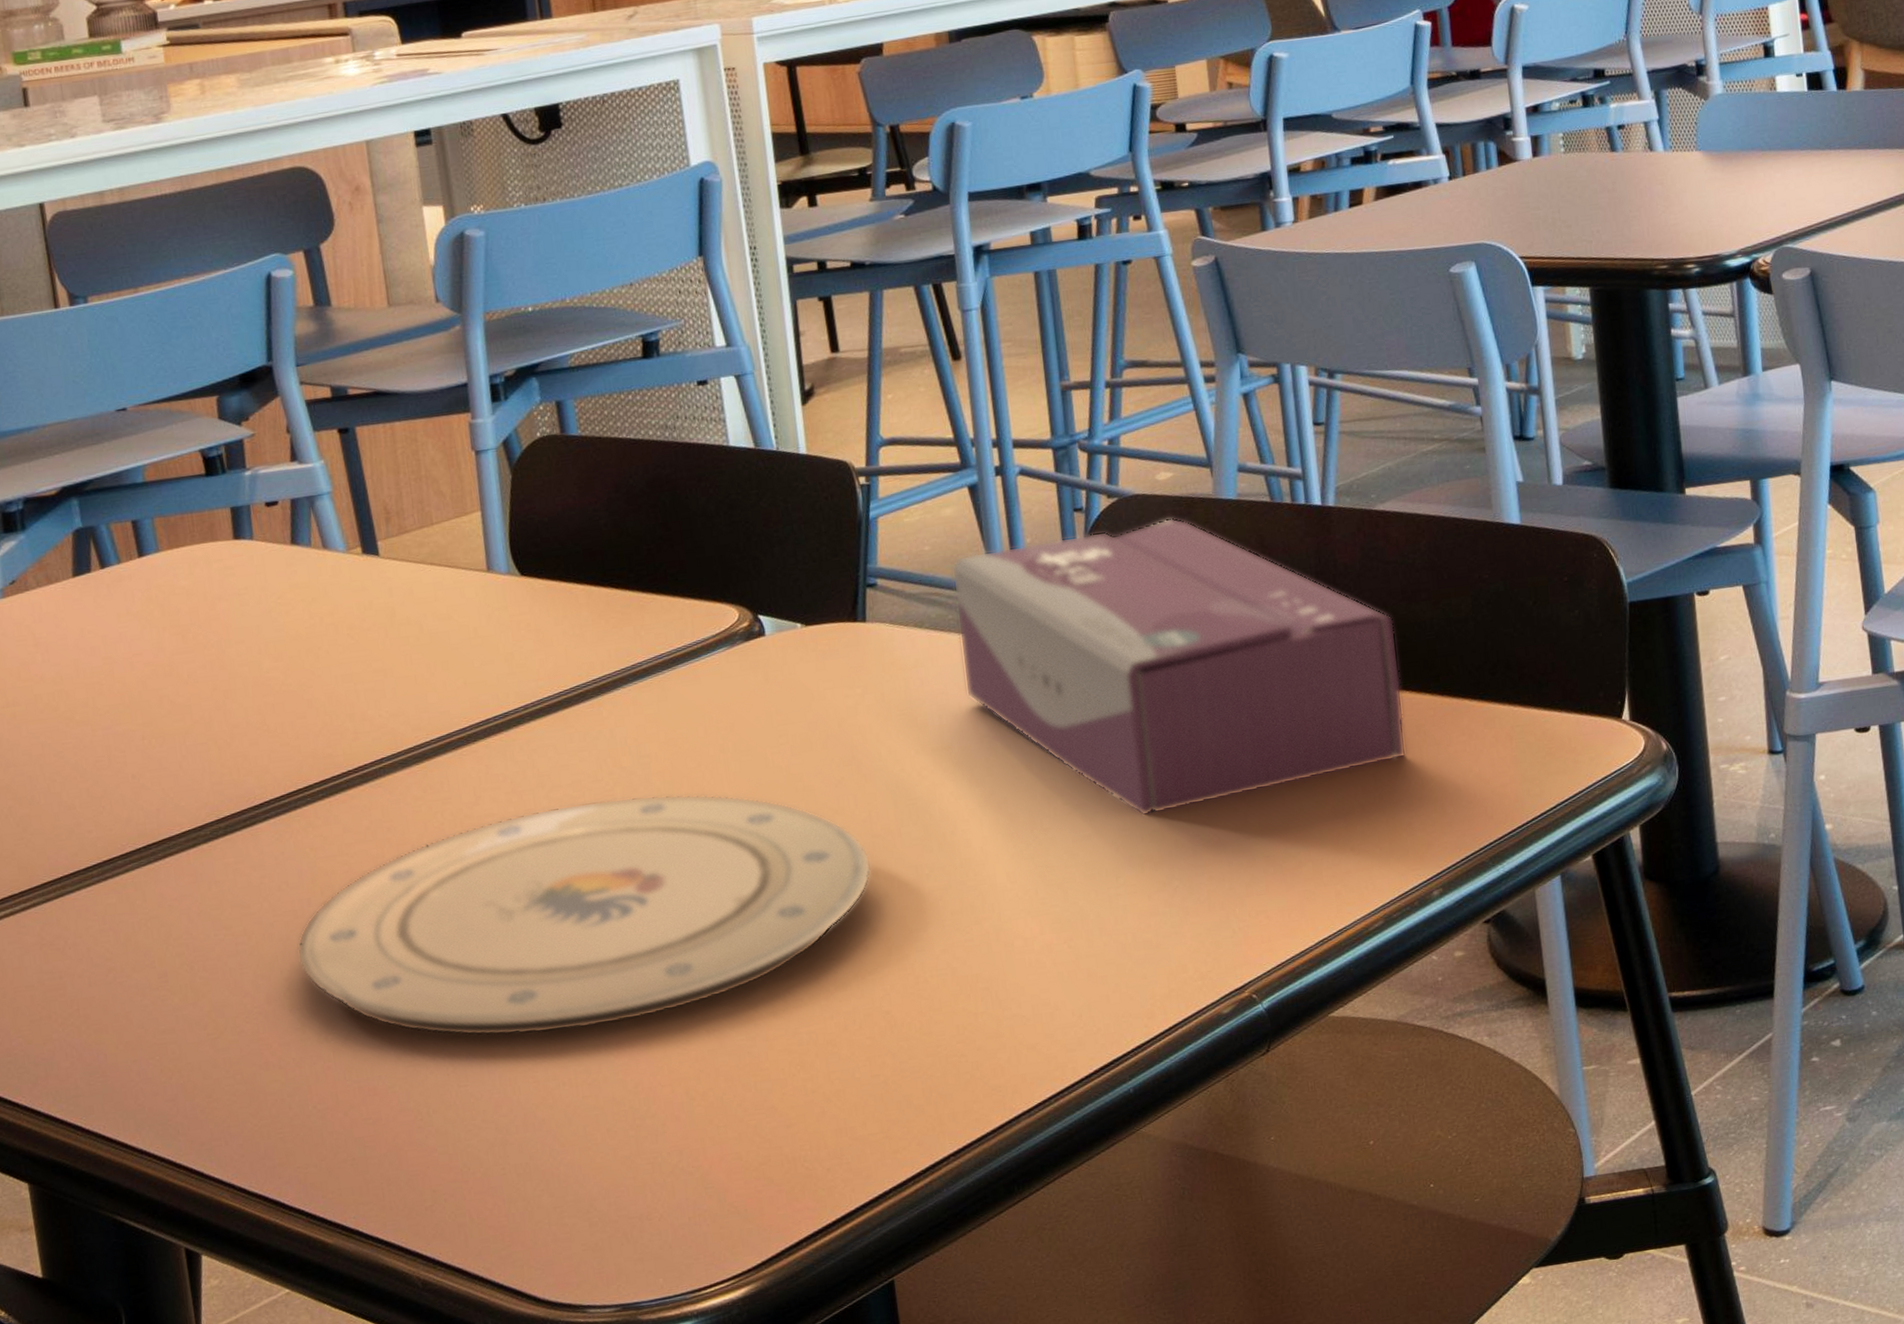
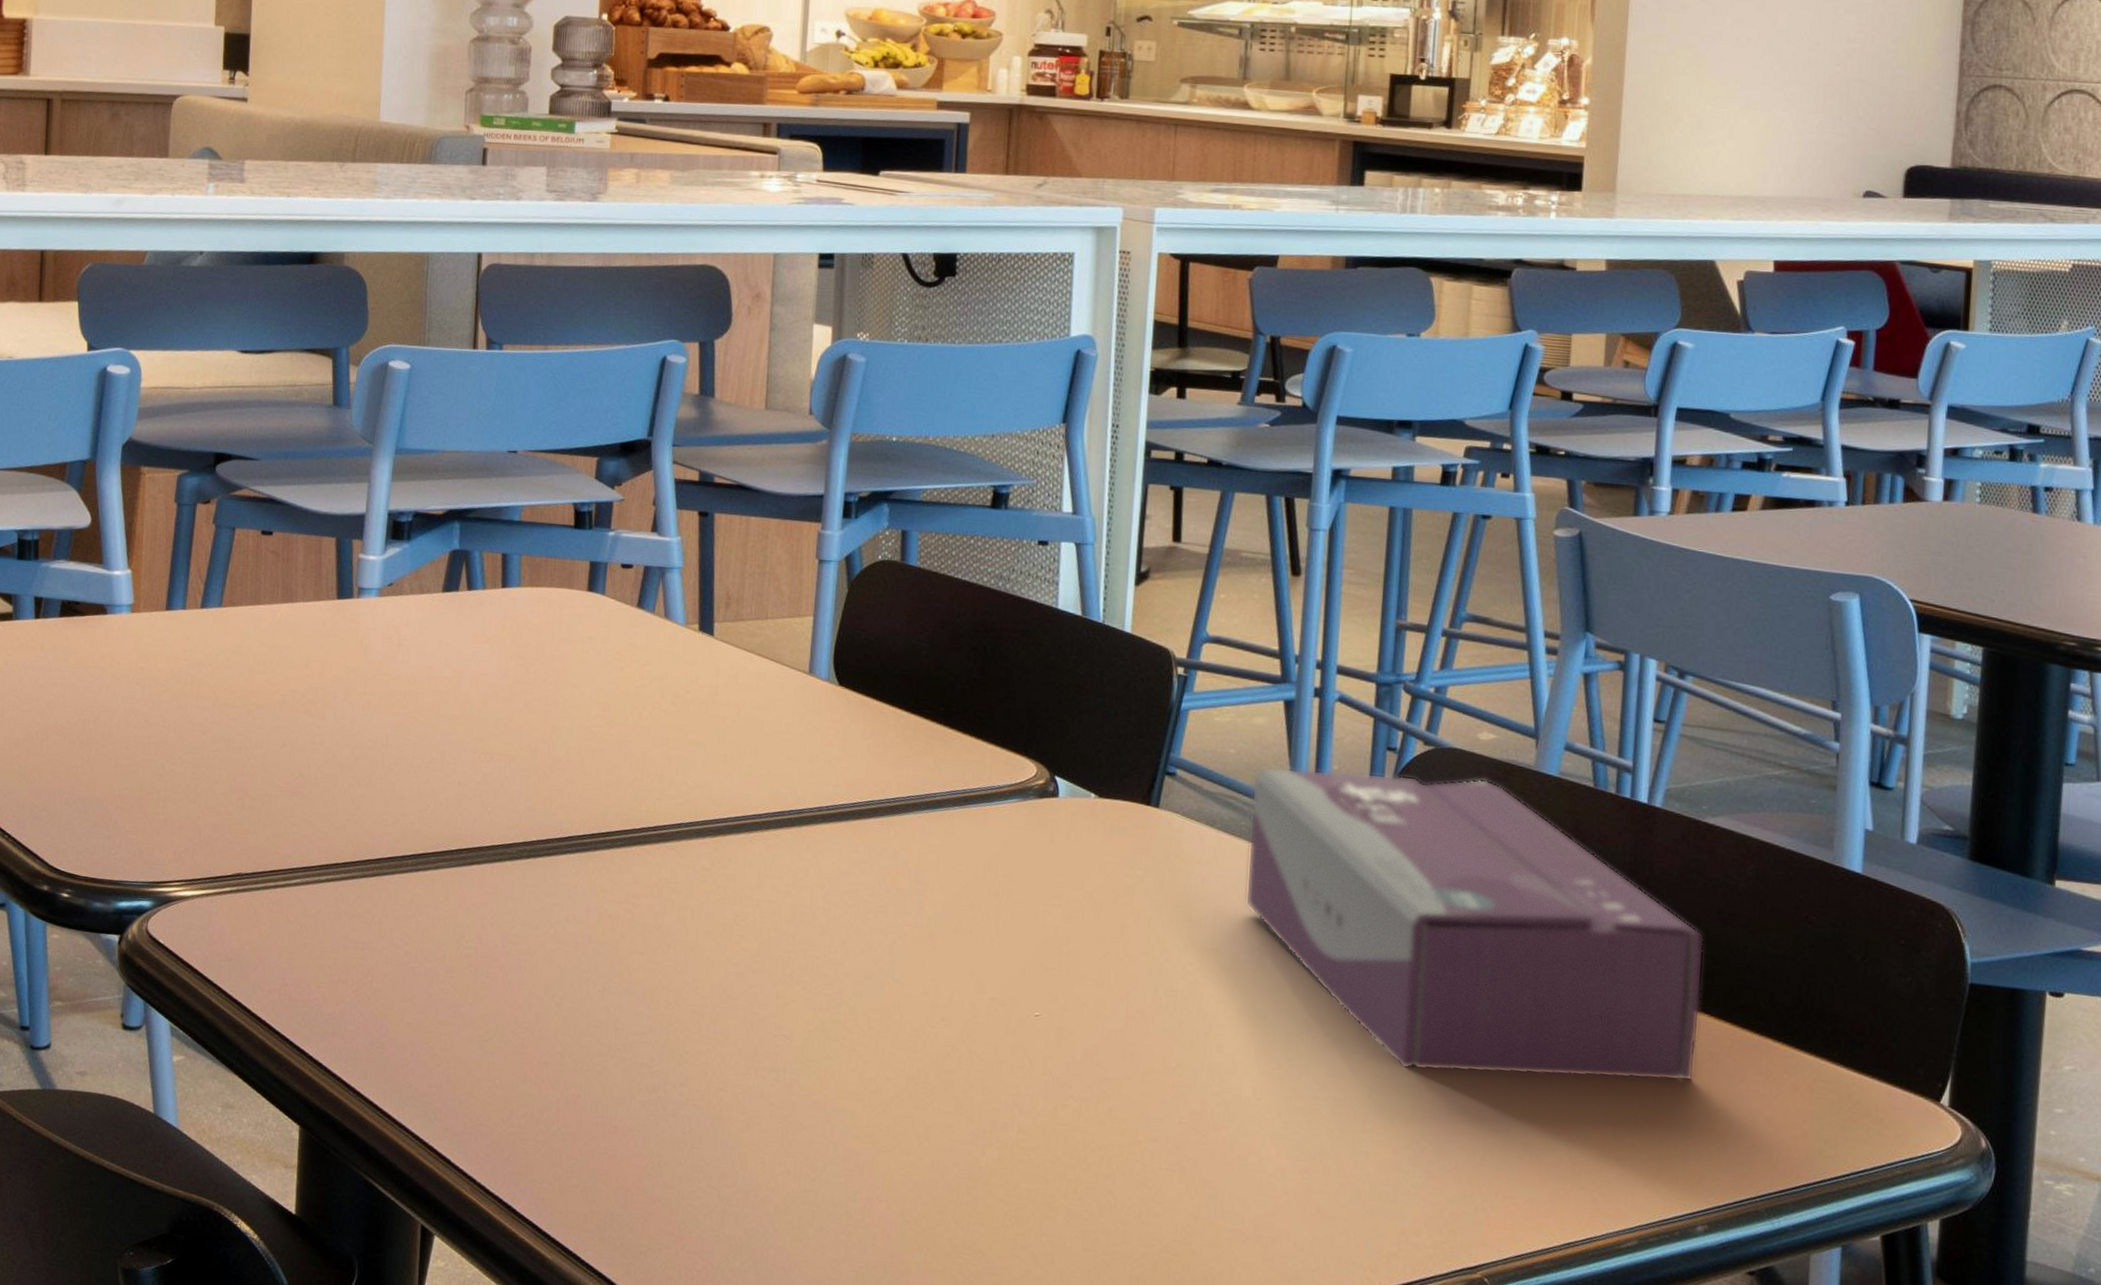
plate: present [296,794,872,1036] -> none [570,907,1121,1132]

